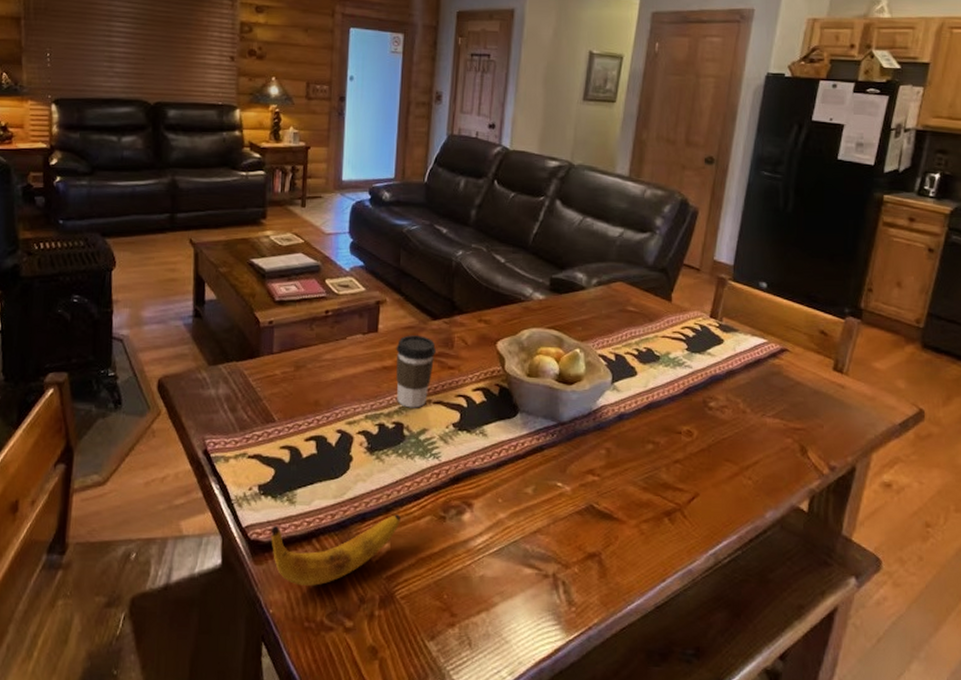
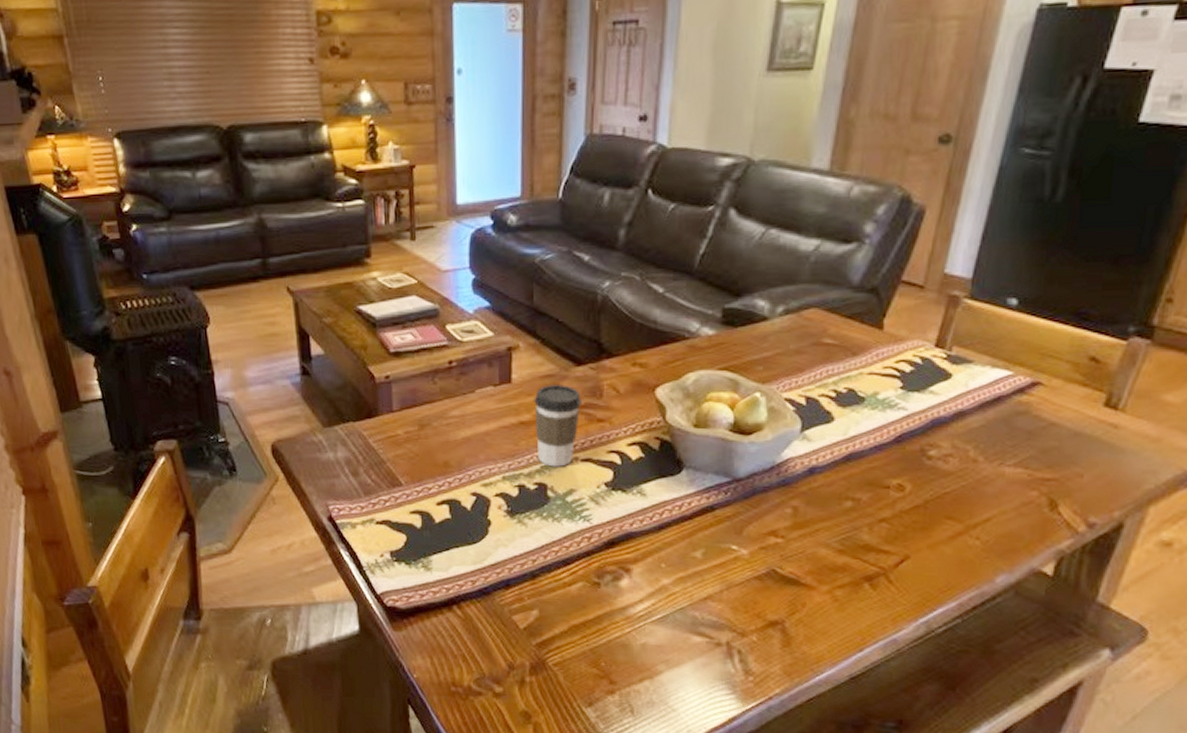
banana: present [271,514,401,586] -> none [408,581,549,652]

